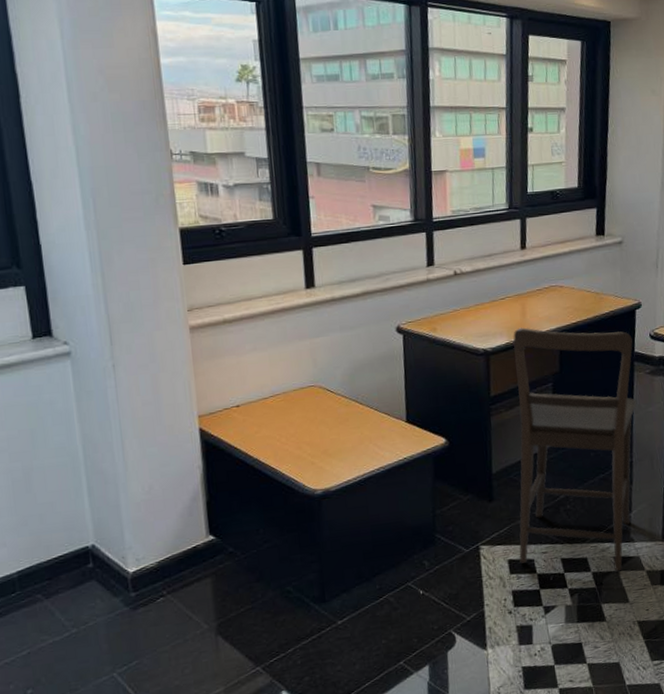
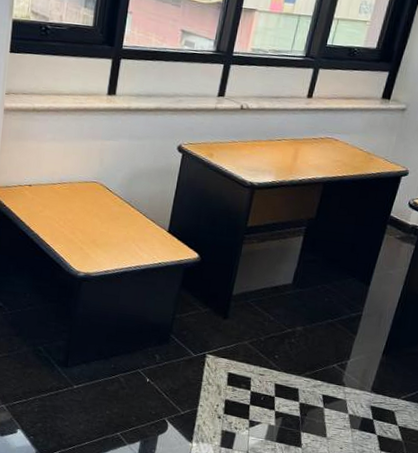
chair: present [512,327,637,572] -> none [238,170,391,408]

